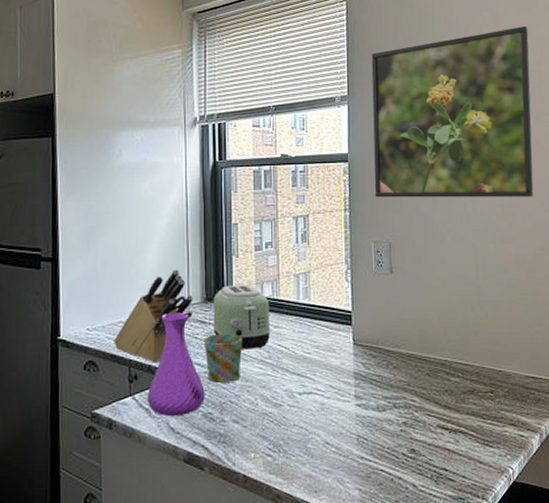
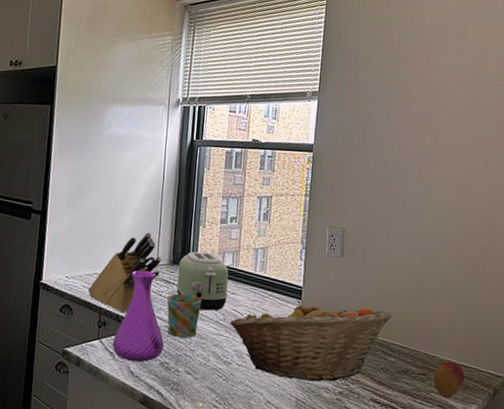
fruit basket: none [277,326,451,415] -> present [230,300,392,382]
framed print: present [371,26,534,198] -> none [334,41,494,201]
fruit: none [501,374,535,415] -> present [433,361,465,399]

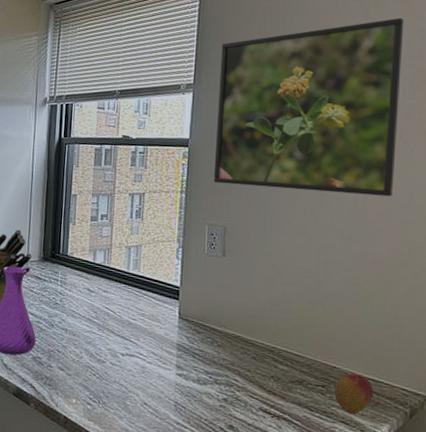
mug: present [167,293,202,338] -> none [38,290,73,334]
toaster: present [176,251,229,311] -> none [47,248,100,308]
fruit basket: present [230,300,392,382] -> none [103,301,283,387]
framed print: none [334,41,494,201] -> present [213,17,404,197]

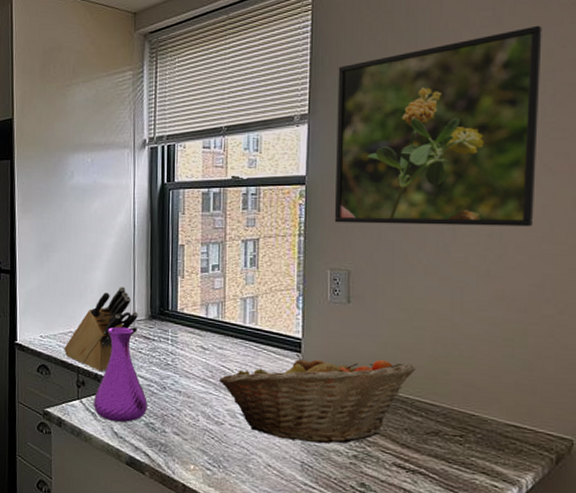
fruit basket: none [103,301,283,387] -> present [220,354,416,444]
fruit: present [334,373,374,415] -> none [473,420,517,464]

